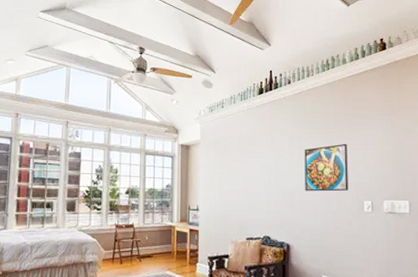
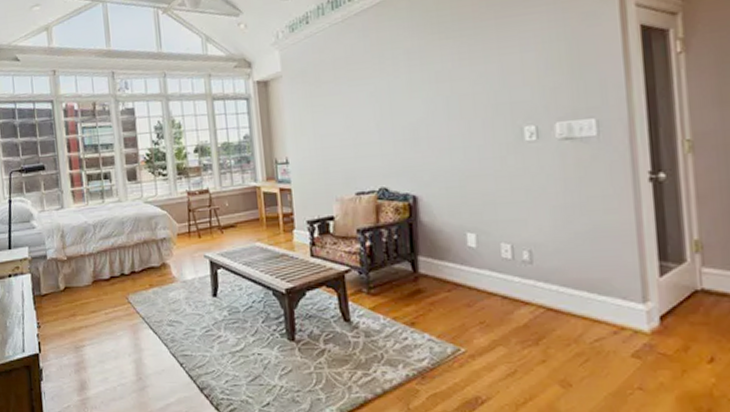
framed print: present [304,143,349,192] -> none [429,47,499,123]

